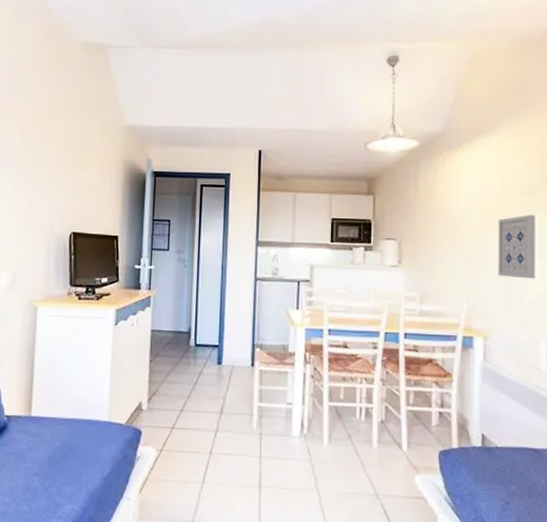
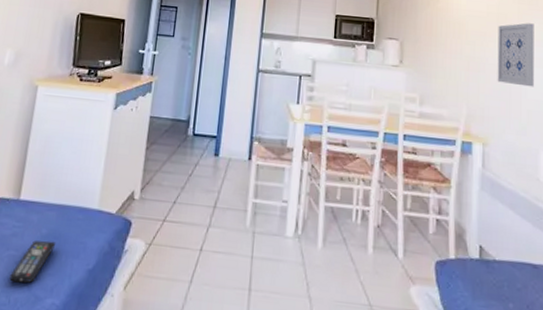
remote control: none [29,452,71,493] -> present [9,240,56,284]

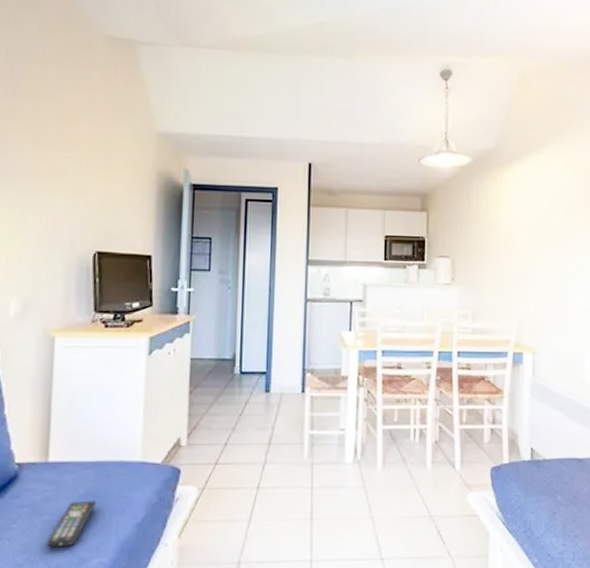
wall art: present [497,23,534,87] -> none [545,232,580,295]

